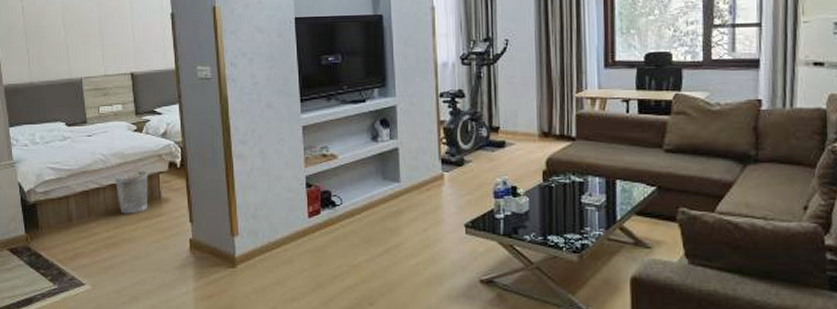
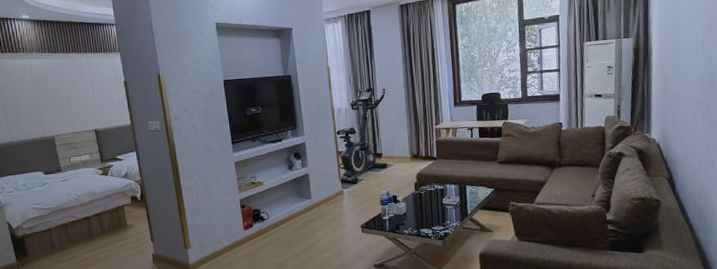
wastebasket: present [115,170,148,214] -> none [88,205,116,239]

